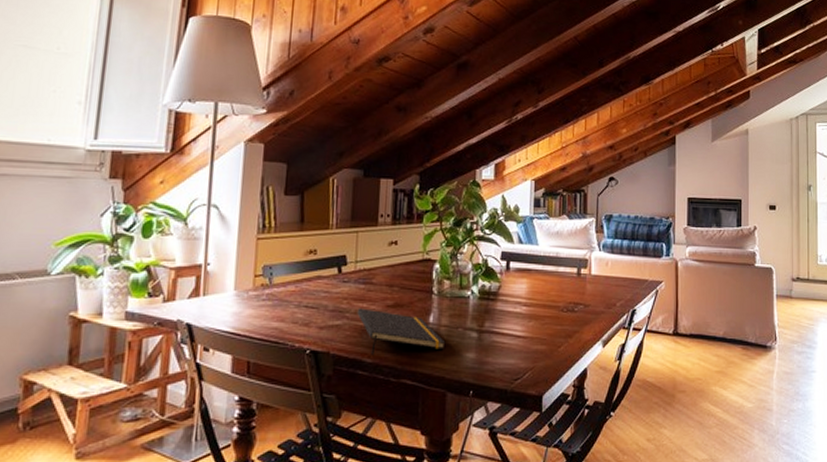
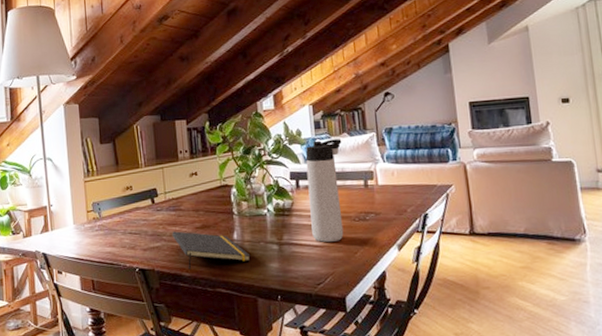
thermos bottle: none [516,220,560,333] -> present [305,139,344,242]

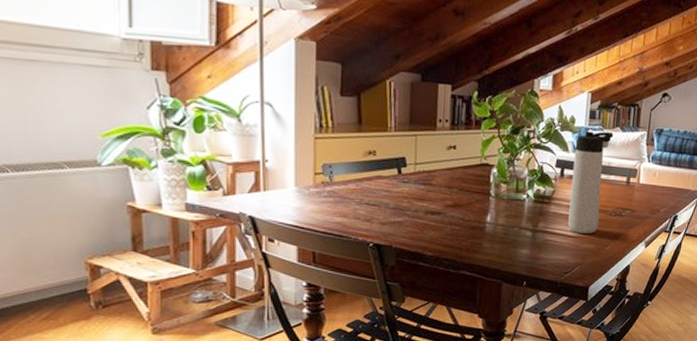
notepad: present [172,231,251,270] -> none [417,207,502,249]

